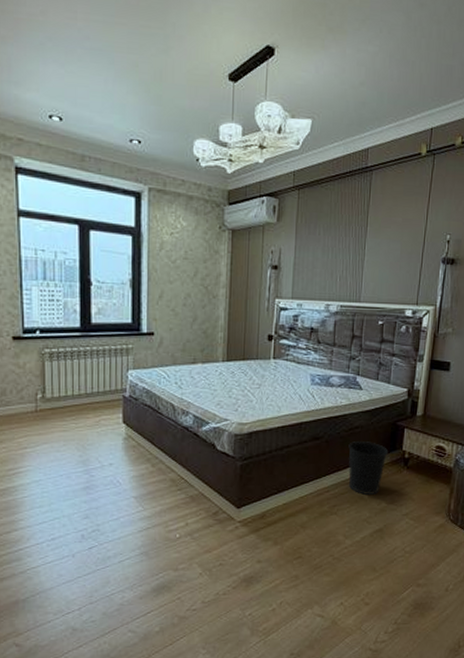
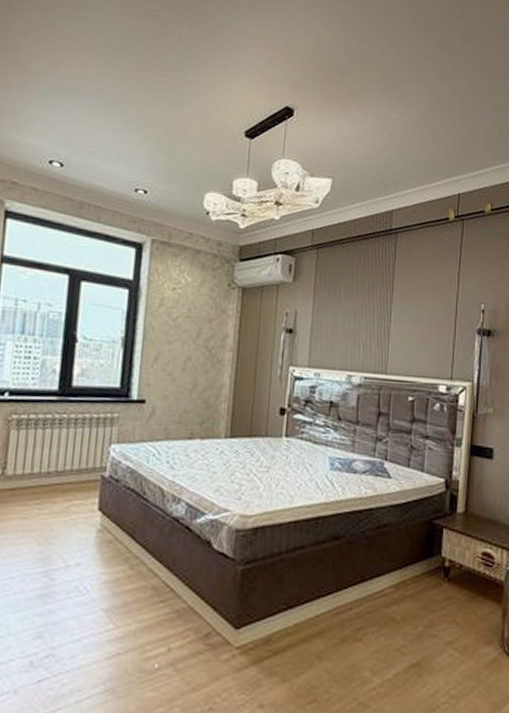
wastebasket: present [348,442,389,495] -> none [375,543,425,615]

